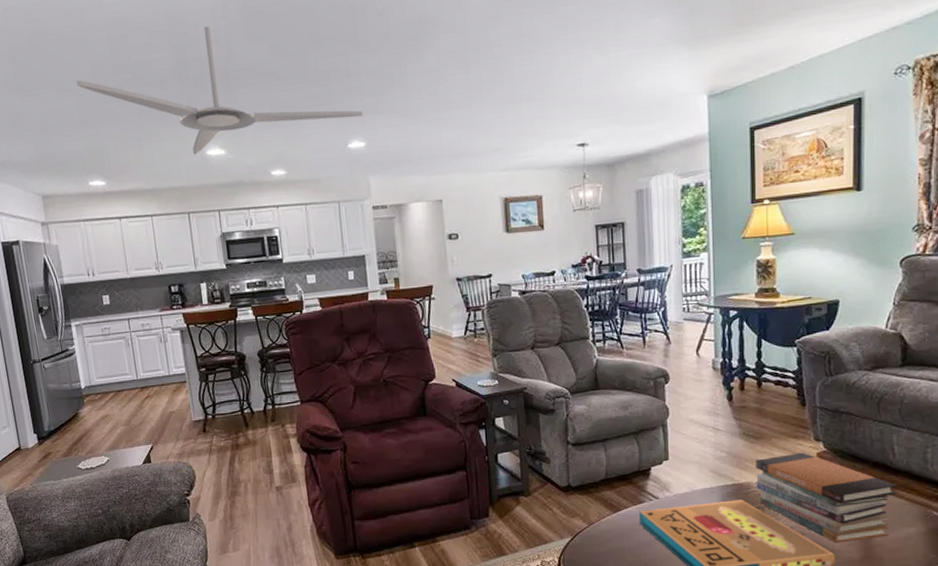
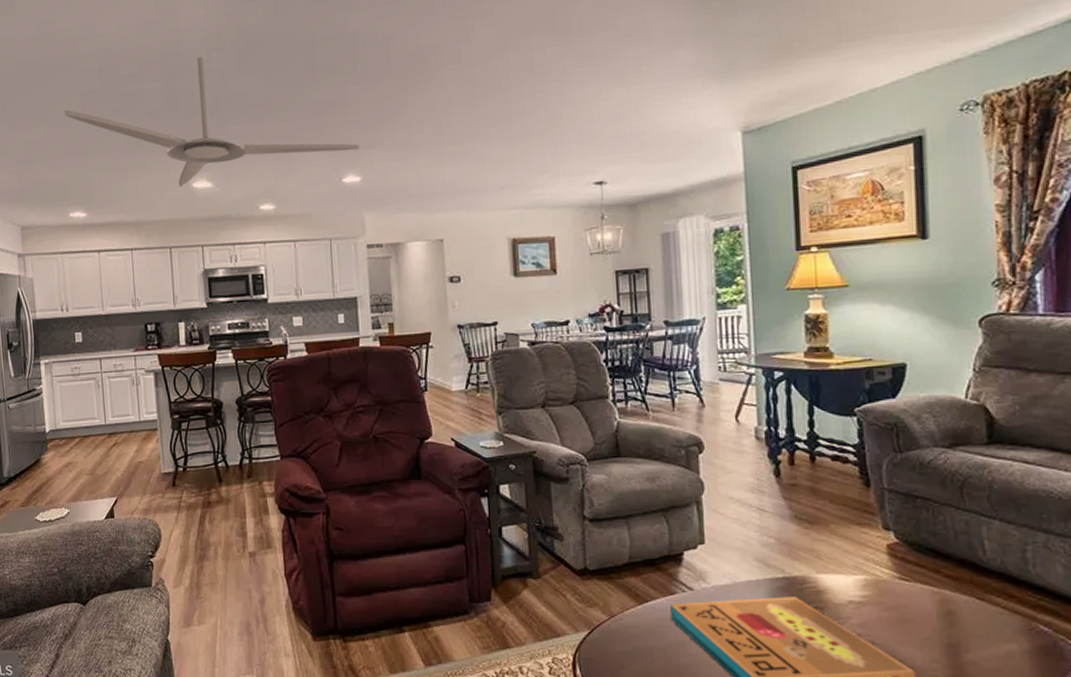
book stack: present [755,452,897,544] -> none [811,542,990,658]

